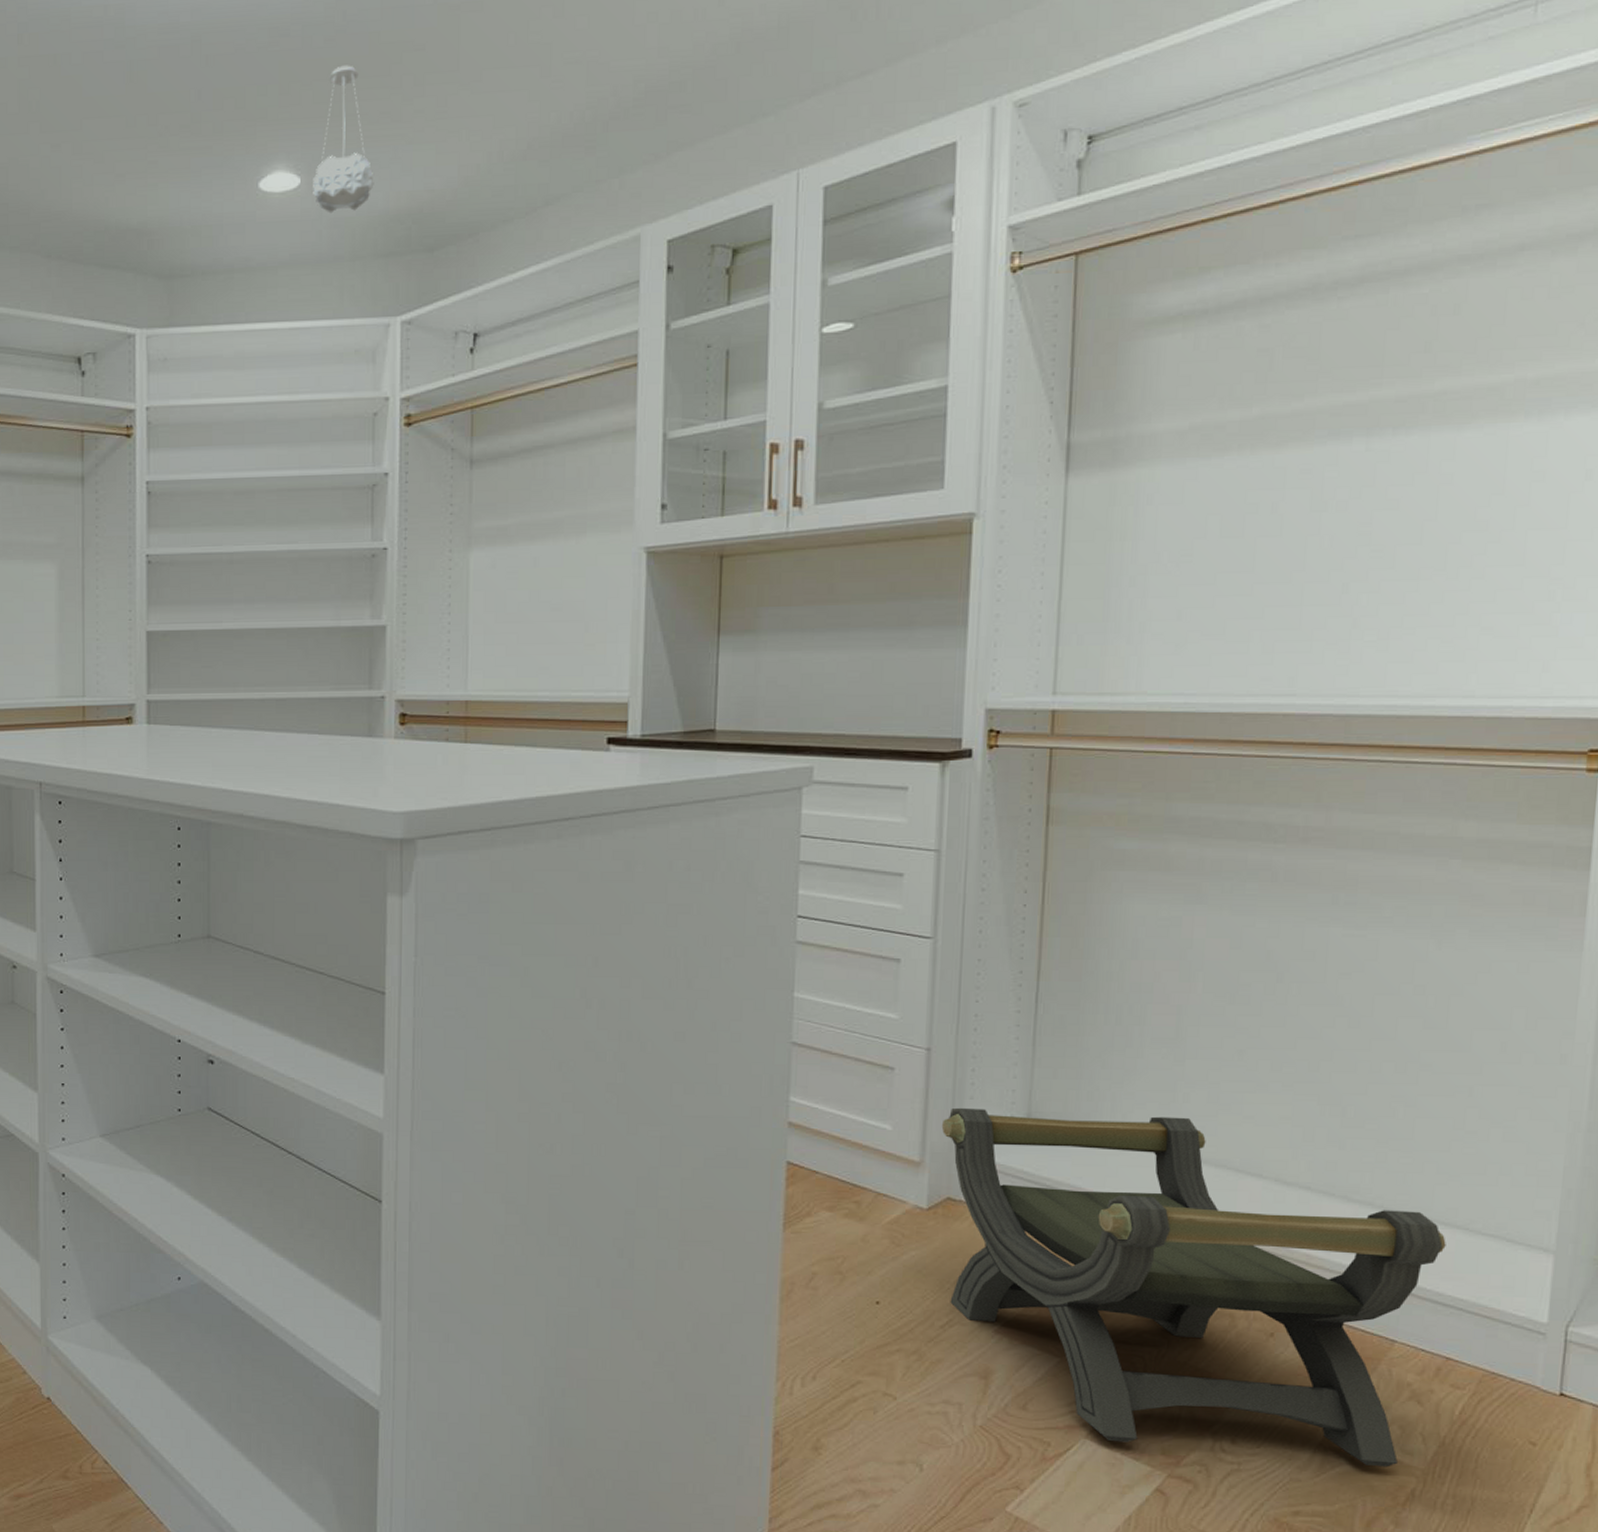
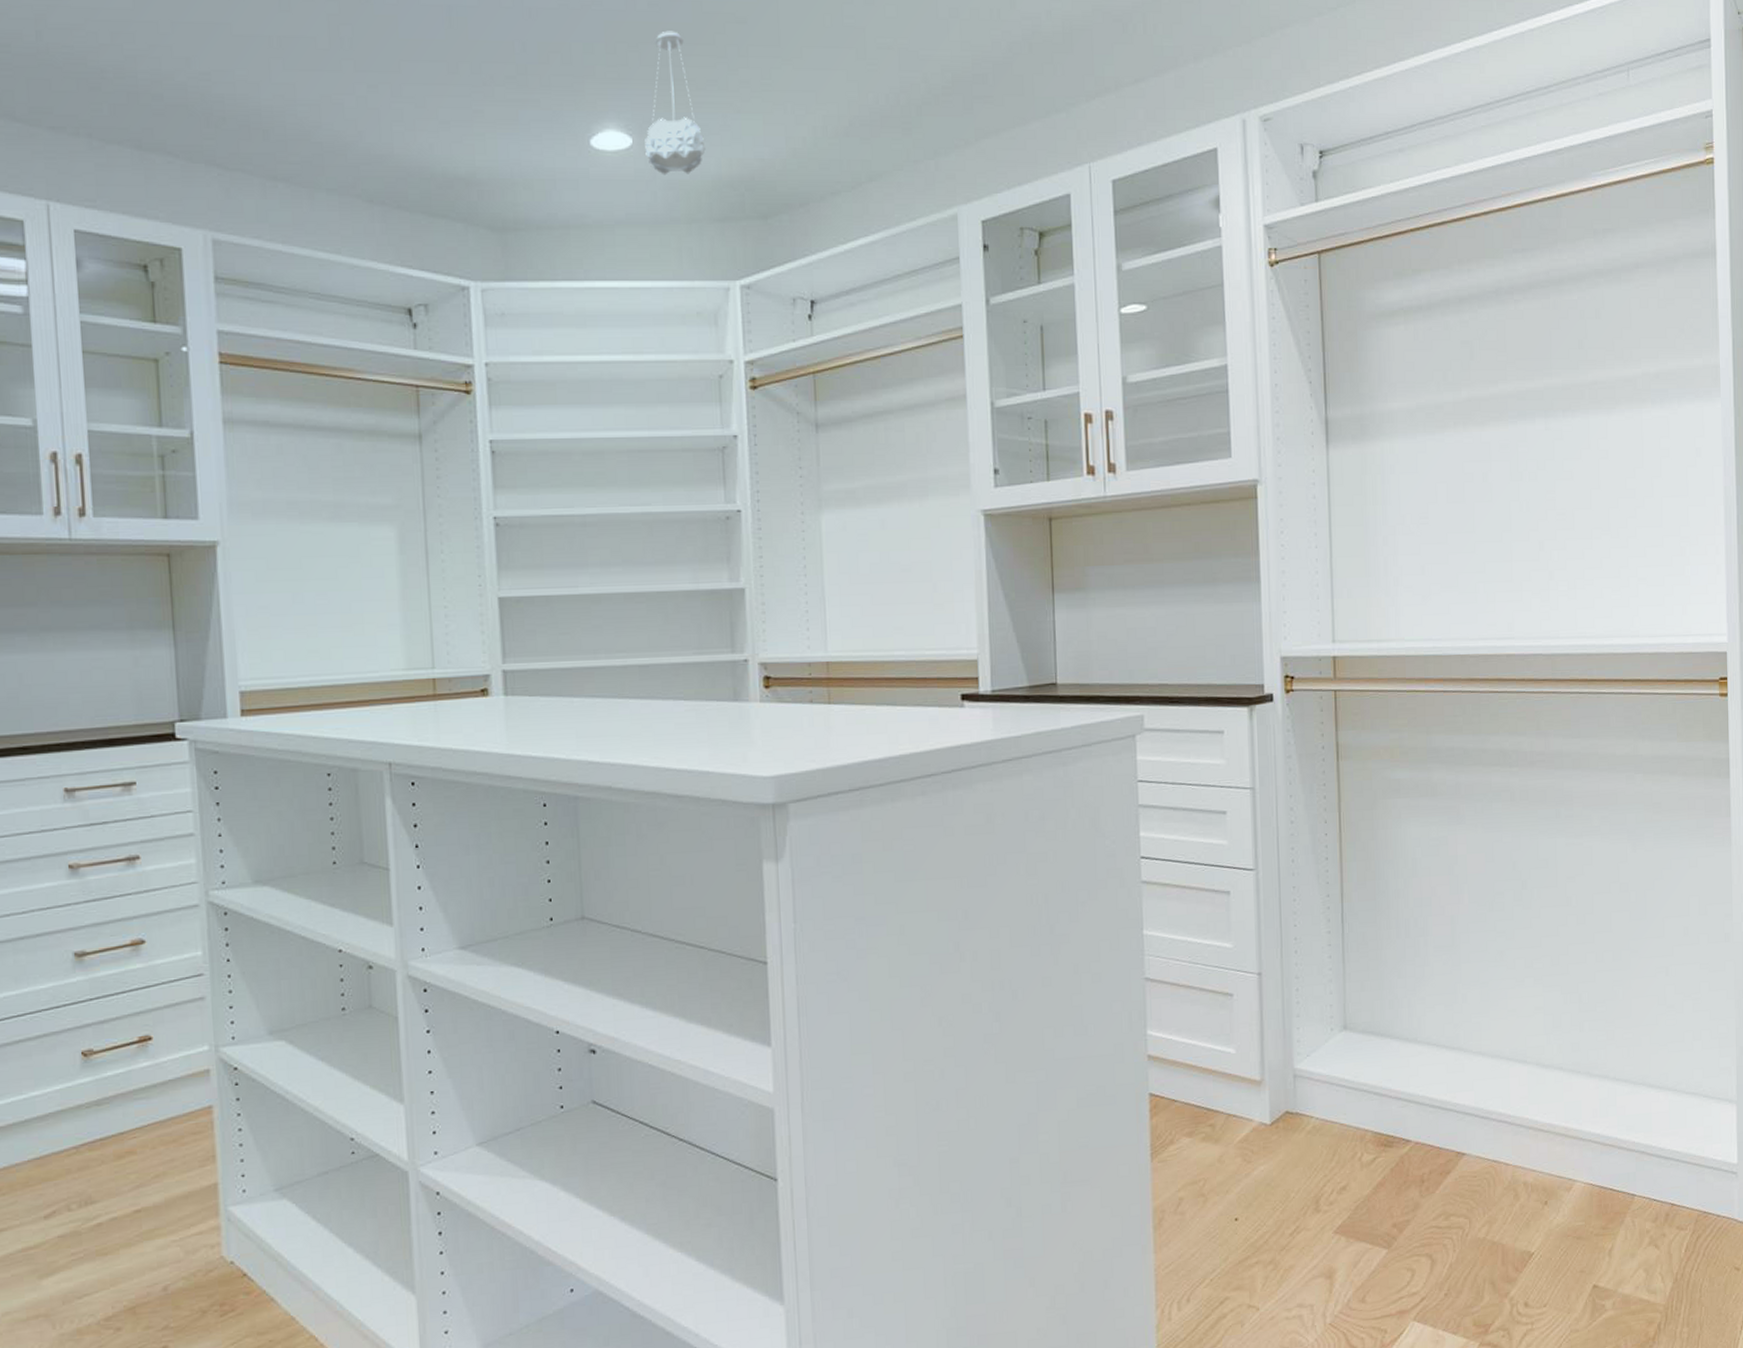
stool: present [941,1107,1446,1467] -> none [1275,1016,1662,1321]

